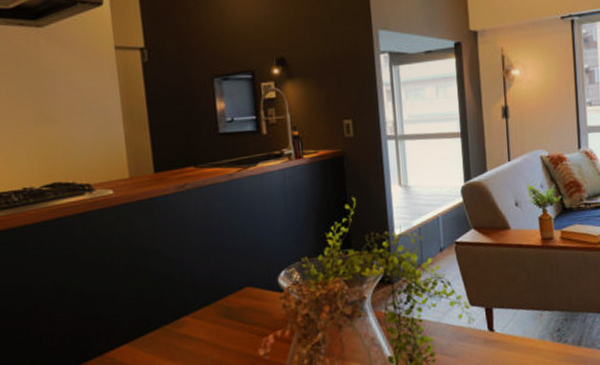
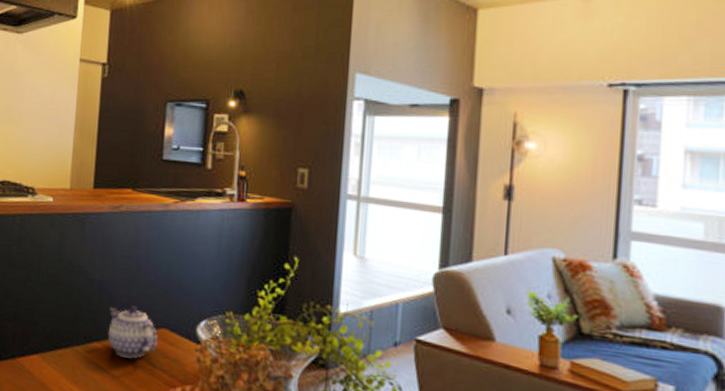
teapot: none [192,273,244,323] -> present [107,305,158,359]

